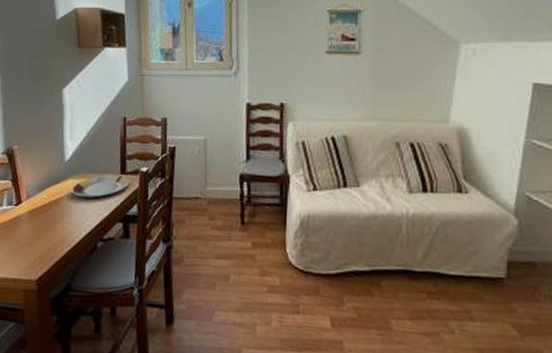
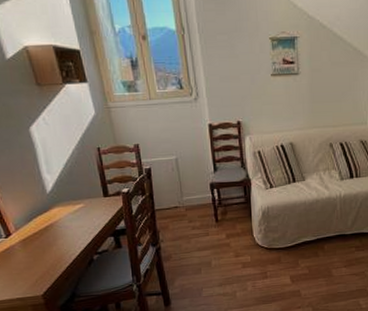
plate: present [70,175,129,198] -> none [58,198,113,221]

